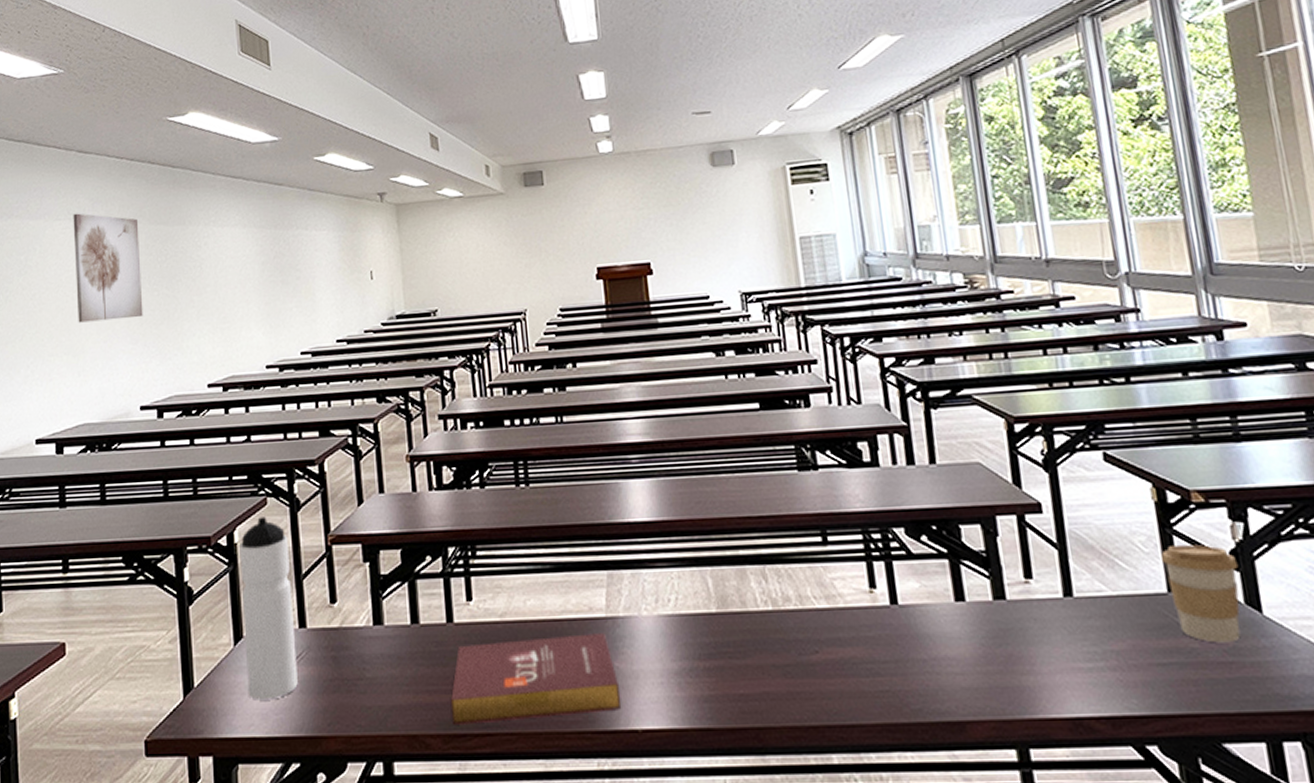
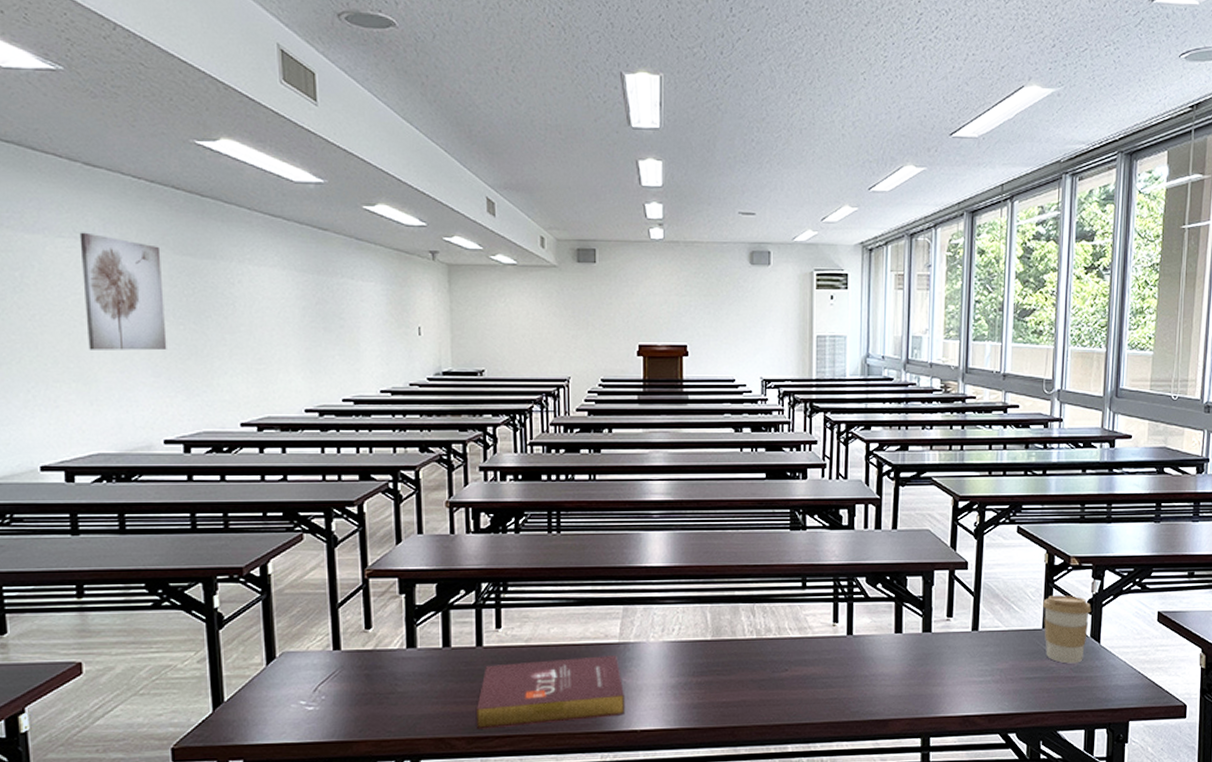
water bottle: present [239,517,298,700] -> none [273,551,331,712]

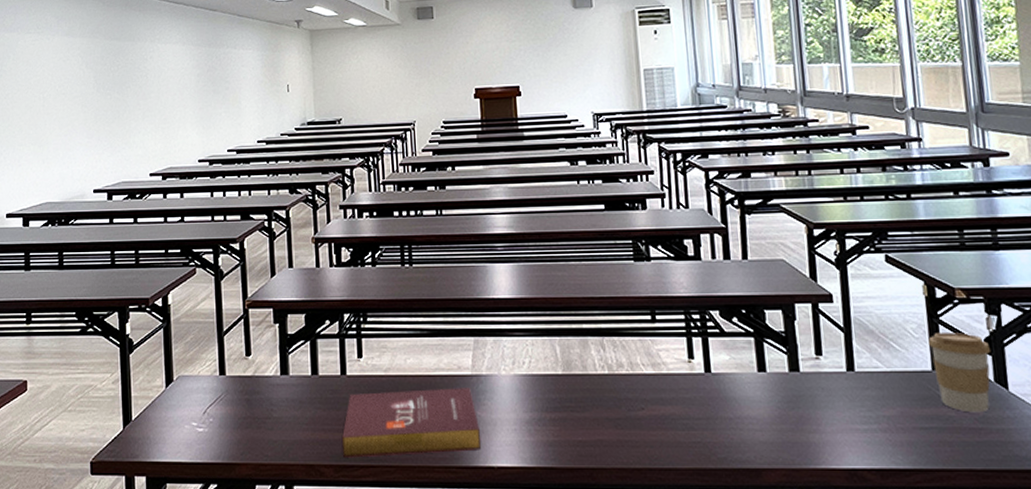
wall art: present [79,232,167,351] -> none [41,28,98,119]

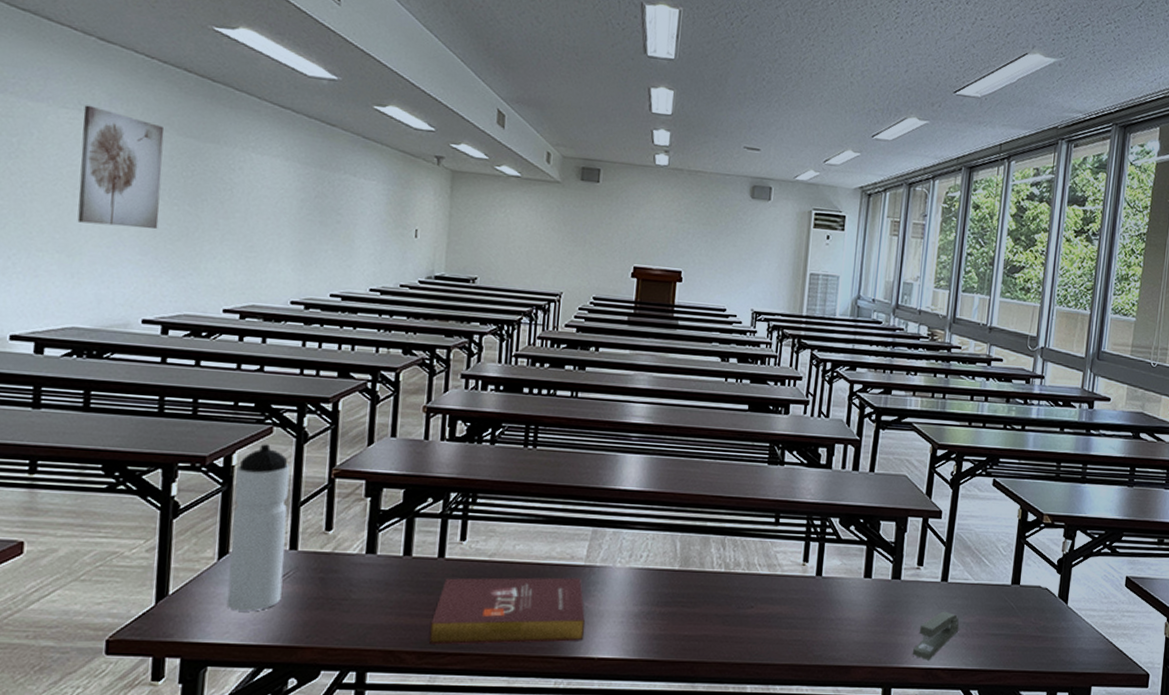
wall art: none [41,28,98,119] -> present [77,105,165,230]
water bottle: none [172,283,217,432] -> present [226,444,291,612]
stapler: none [828,404,880,460] -> present [912,611,959,660]
coffee cup: present [928,333,991,413] -> none [1013,552,1061,623]

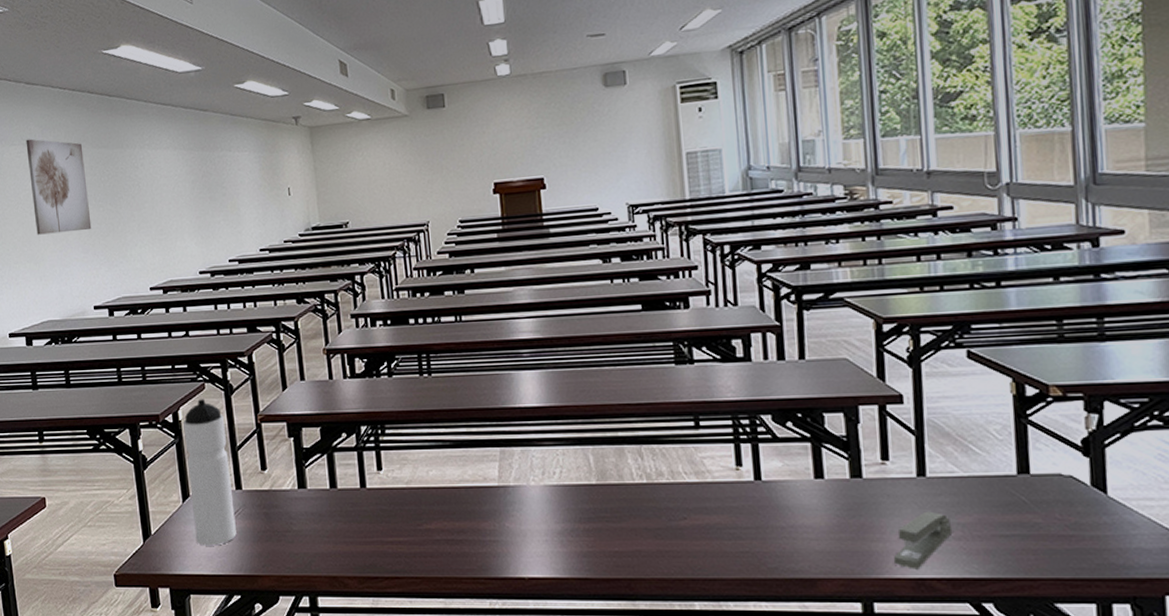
book: present [429,577,585,645] -> none [364,499,511,570]

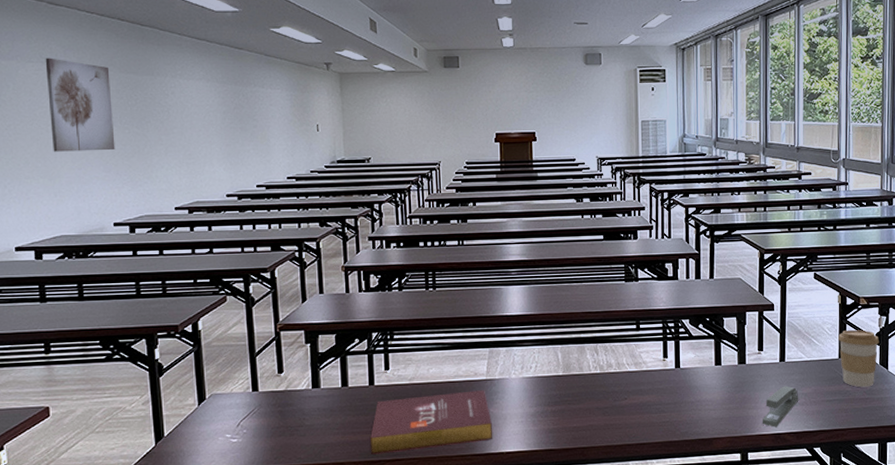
water bottle: present [183,399,237,546] -> none [203,310,251,444]
book: none [364,499,511,570] -> present [369,390,493,455]
coffee cup: none [1014,433,1089,519] -> present [838,330,880,388]

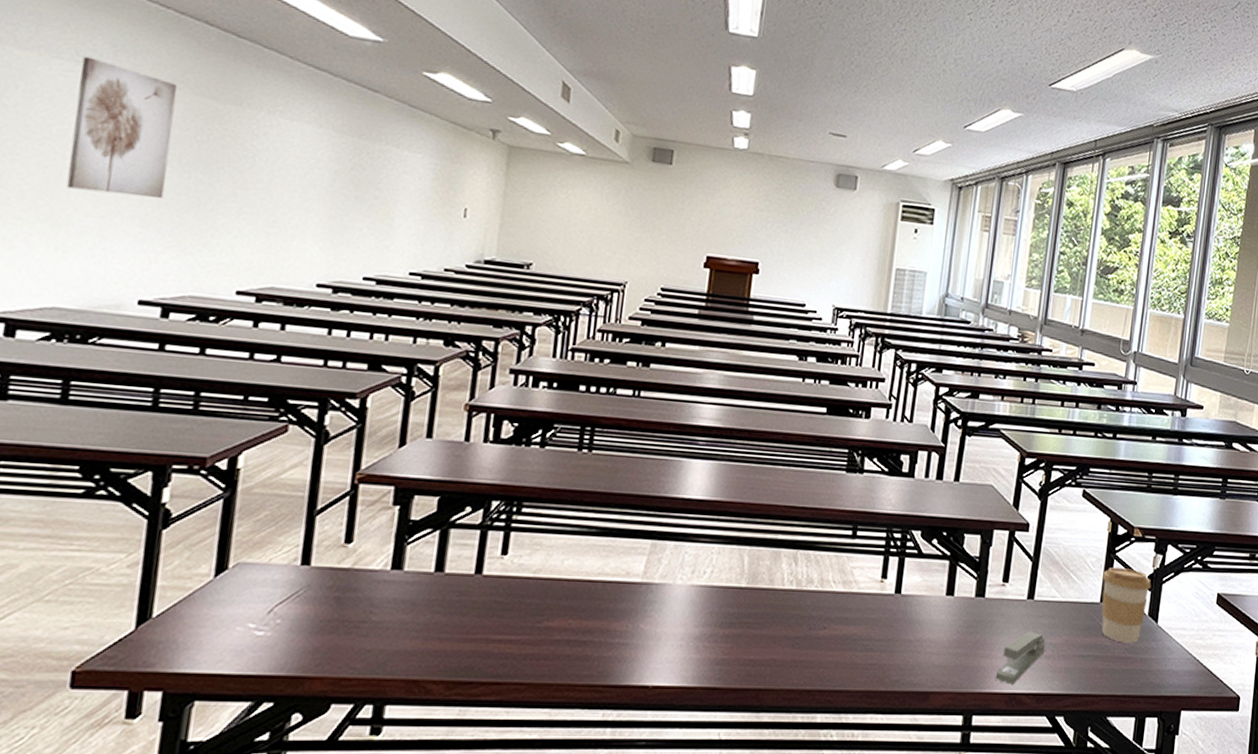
book: present [369,390,493,455] -> none [460,596,640,673]

